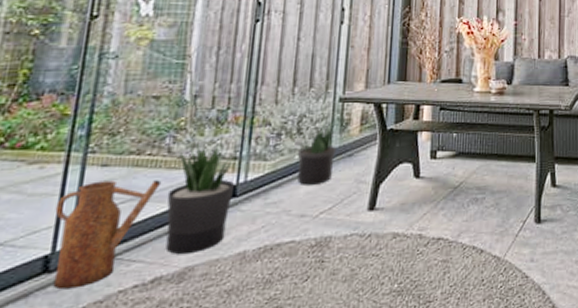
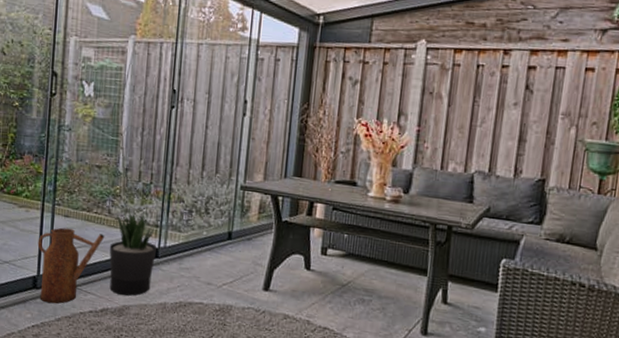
planter: present [297,123,337,185] -> none [205,206,238,260]

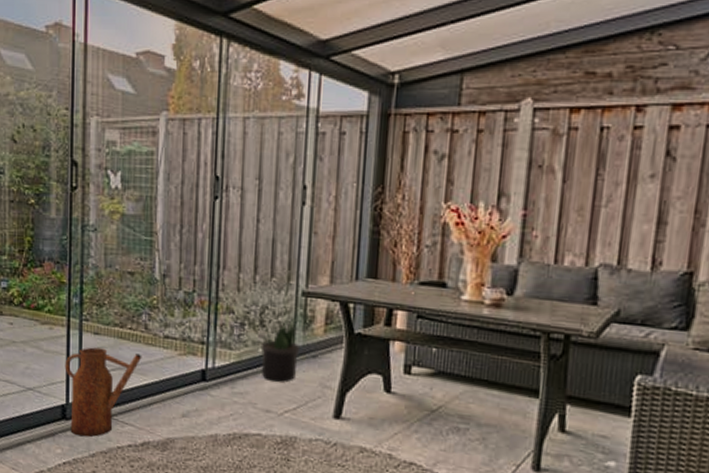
planter: present [109,207,157,296] -> none [147,321,205,427]
planter: none [205,206,238,260] -> present [260,317,300,382]

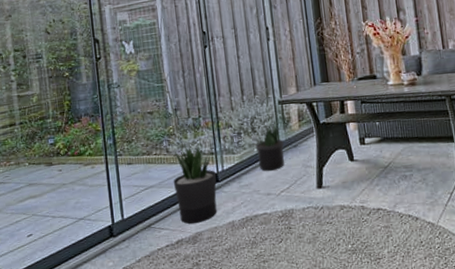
watering can: present [65,347,142,437] -> none [107,172,168,248]
planter: none [147,321,205,427] -> present [173,143,217,224]

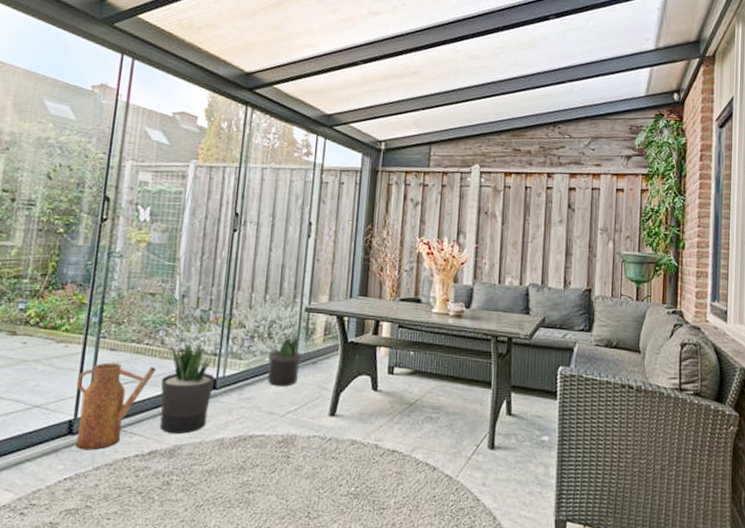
watering can: none [107,172,168,248] -> present [75,362,157,451]

